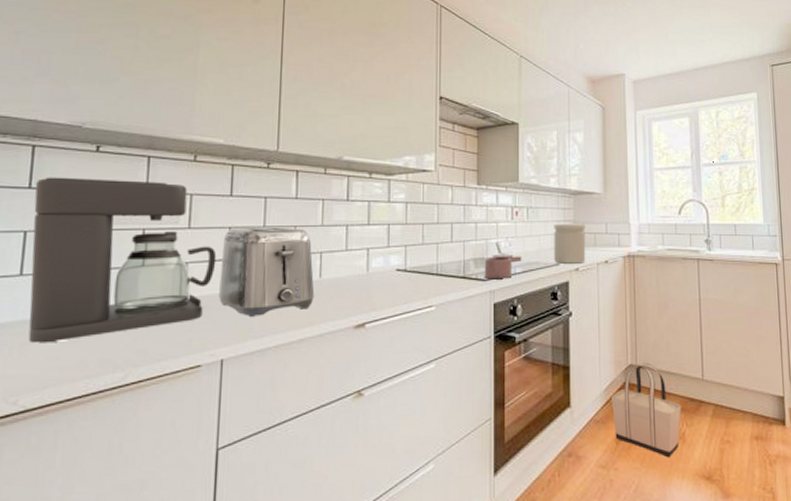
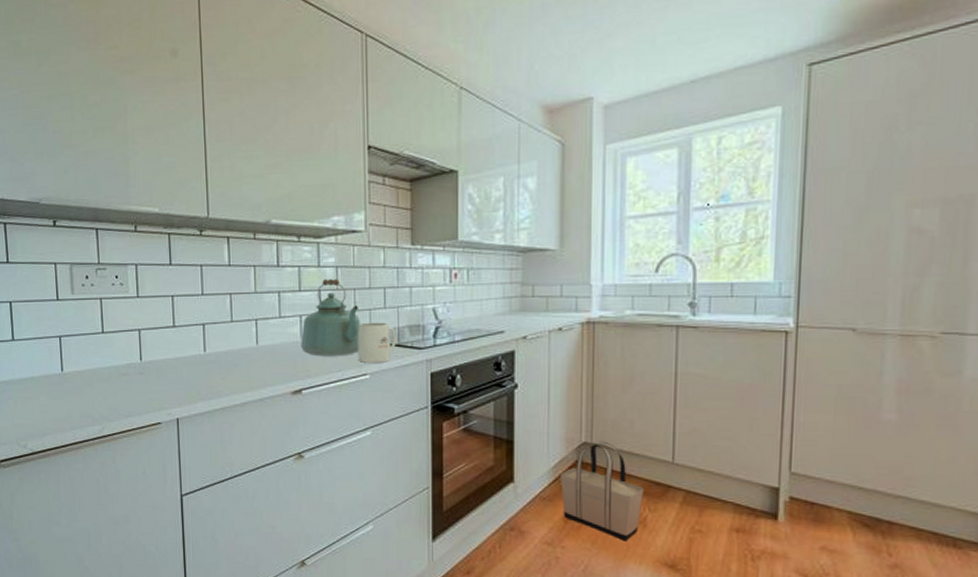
coffee maker: present [28,177,217,344] -> none [12,251,164,399]
toaster: present [219,227,315,318] -> none [167,295,253,381]
kettle: none [366,214,427,290] -> present [300,279,360,357]
mug: none [424,255,462,296] -> present [357,322,396,364]
cooking pot: present [484,253,522,280] -> none [420,320,462,348]
jar: present [554,223,586,264] -> none [498,286,536,331]

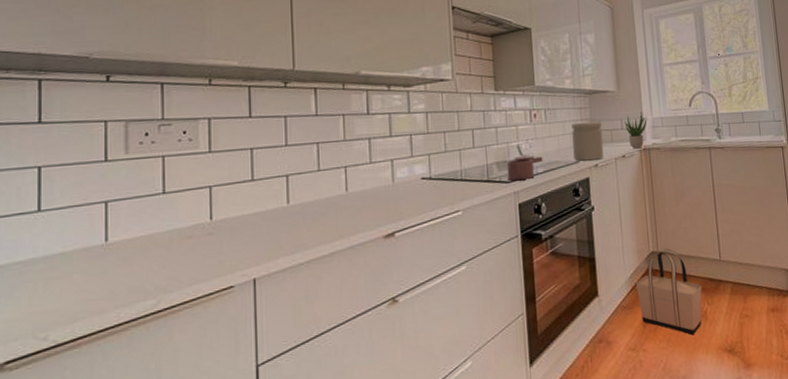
kettle: present [300,279,360,357] -> none [392,123,451,199]
mug: present [357,322,396,364] -> none [448,160,486,201]
cooking pot: none [420,320,462,348] -> present [506,155,543,181]
jar: none [498,286,536,331] -> present [571,122,604,161]
potted plant: none [565,276,596,321] -> present [624,112,647,149]

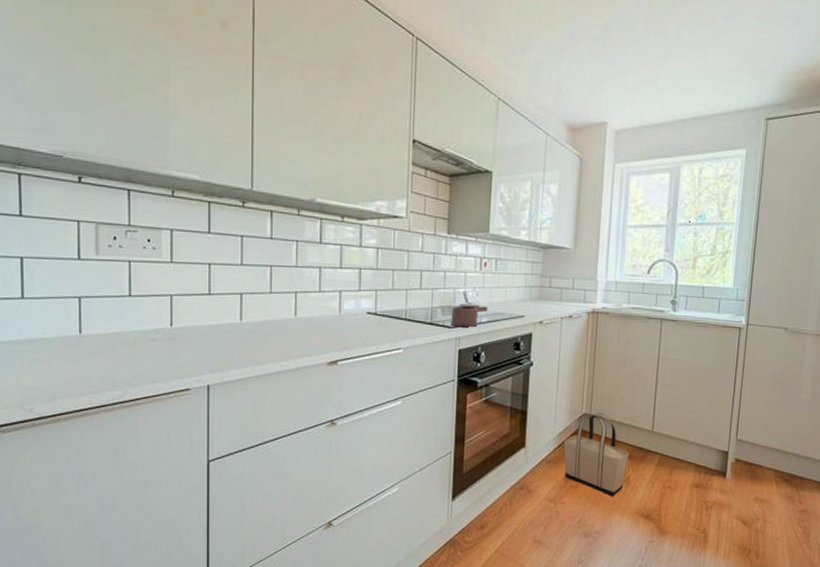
jar: present [571,122,604,161] -> none [519,276,553,317]
potted plant: present [624,112,647,149] -> none [576,273,601,311]

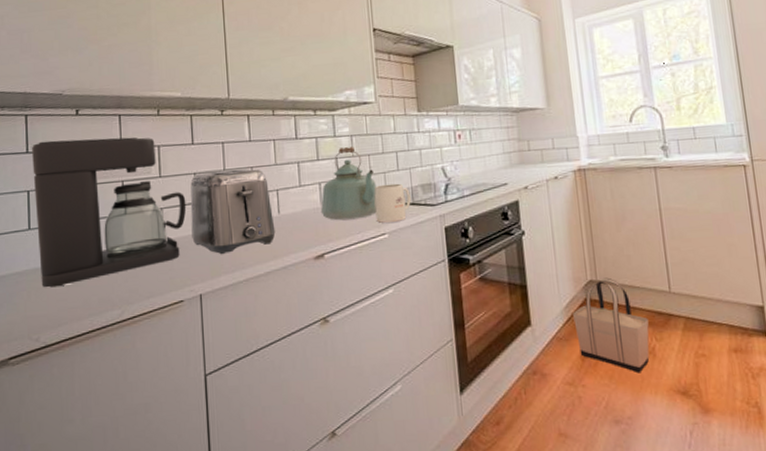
coffee maker: none [26,205,198,361] -> present [32,137,187,288]
toaster: none [203,265,291,349] -> present [190,169,276,255]
kettle: none [338,259,397,332] -> present [320,147,377,221]
mug: none [393,301,430,340] -> present [373,183,411,224]
cooking pot: present [450,302,488,328] -> none [431,177,469,204]

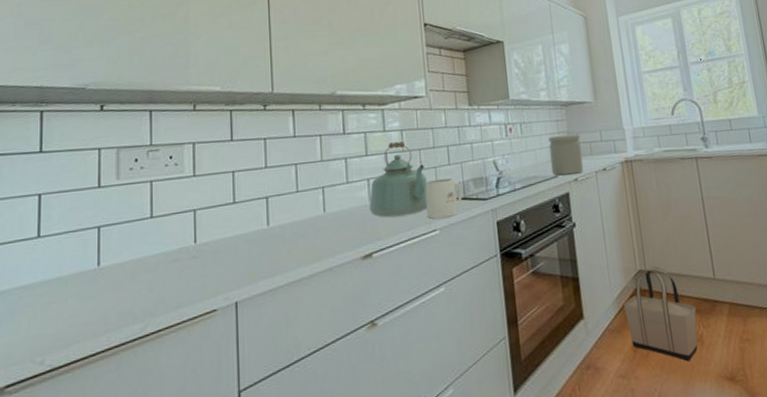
coffee maker: present [32,137,187,288] -> none [46,133,223,303]
toaster: present [190,169,276,255] -> none [227,165,321,258]
jar: none [498,142,535,183] -> present [548,134,584,176]

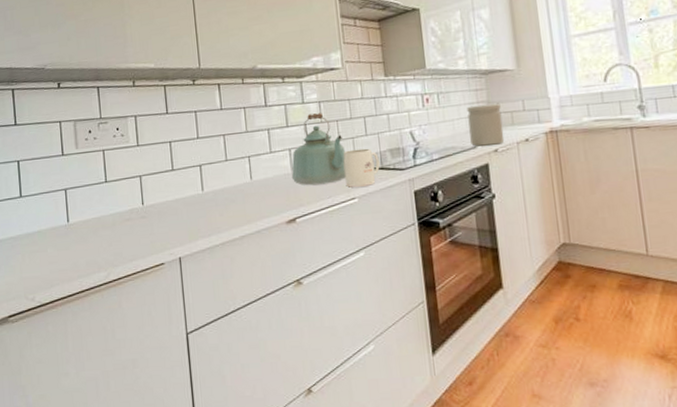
shopping bag: present [624,266,698,362] -> none [546,240,626,337]

